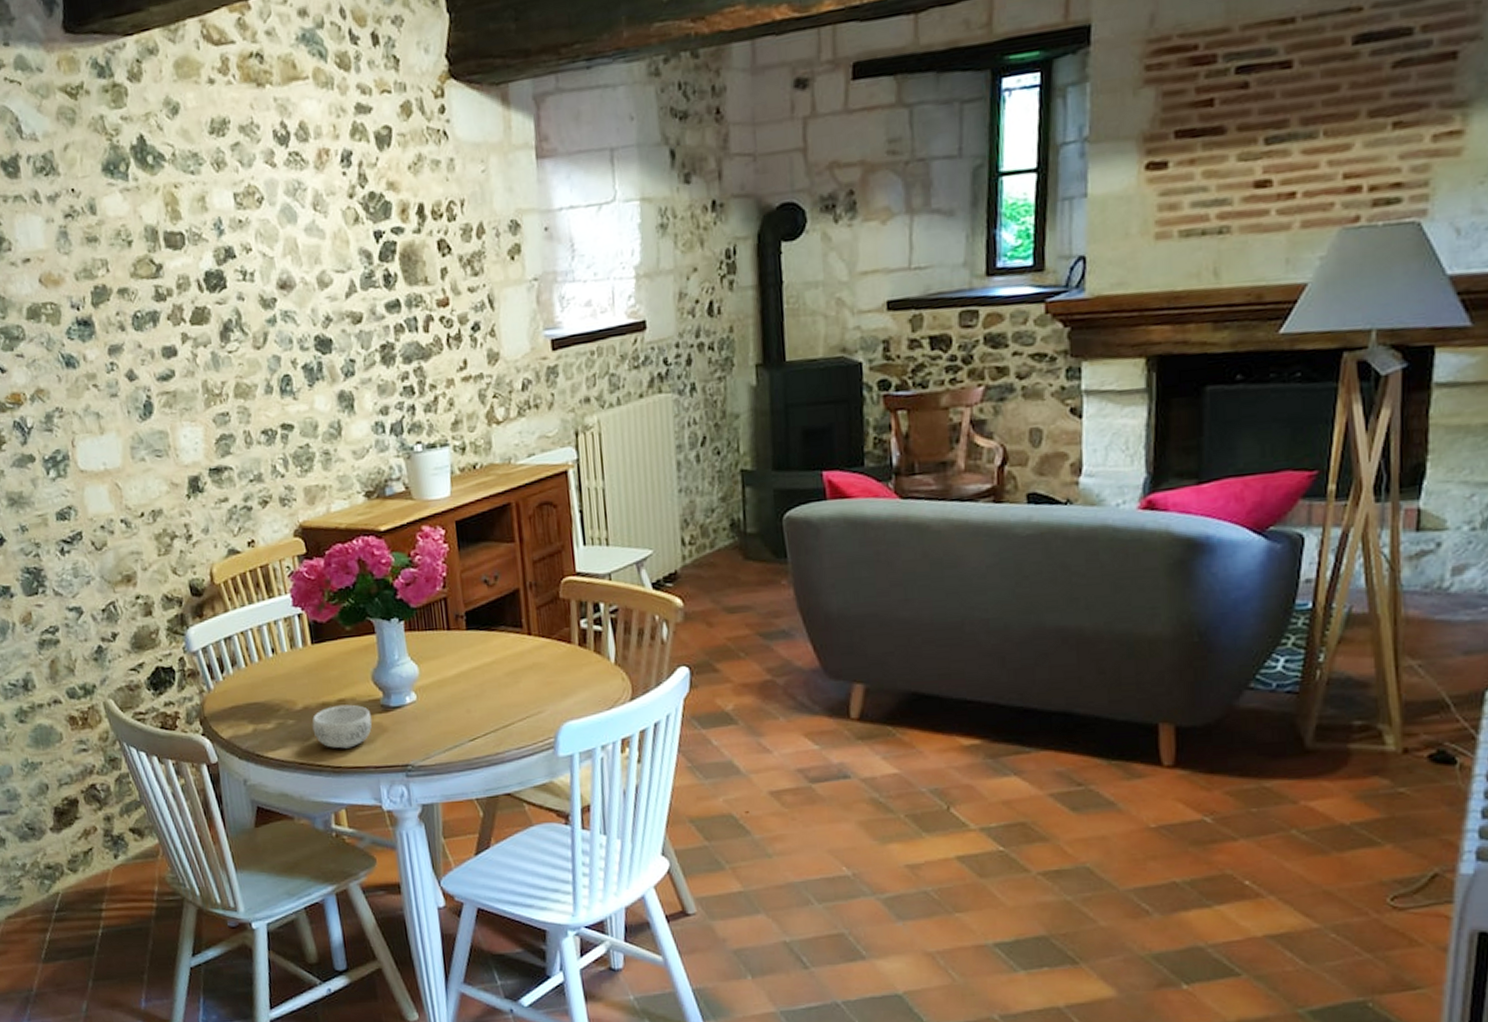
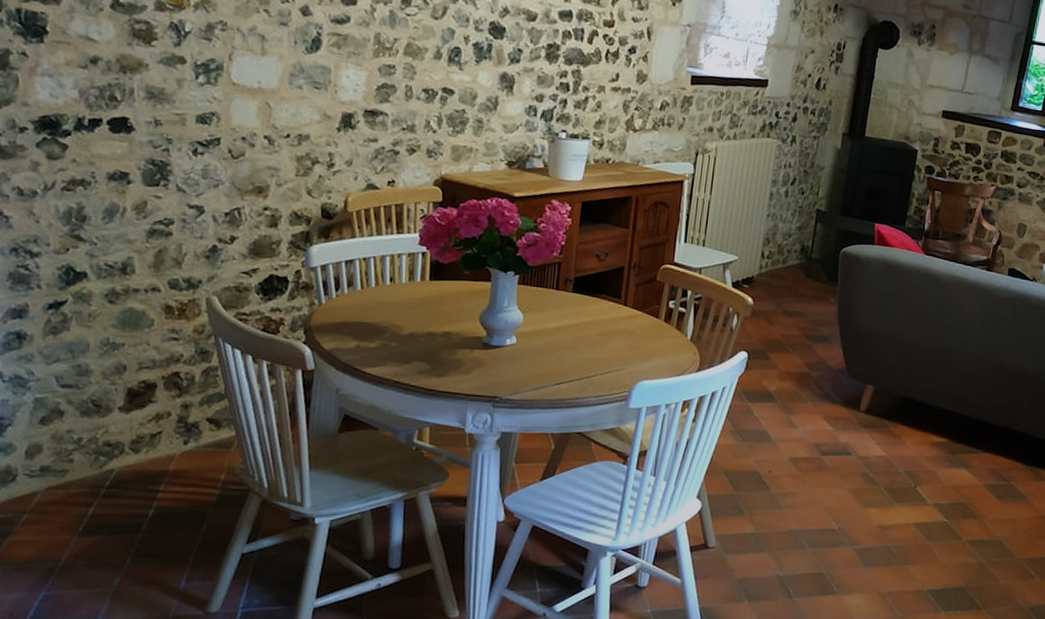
decorative bowl: present [312,704,372,749] -> none [414,336,472,375]

